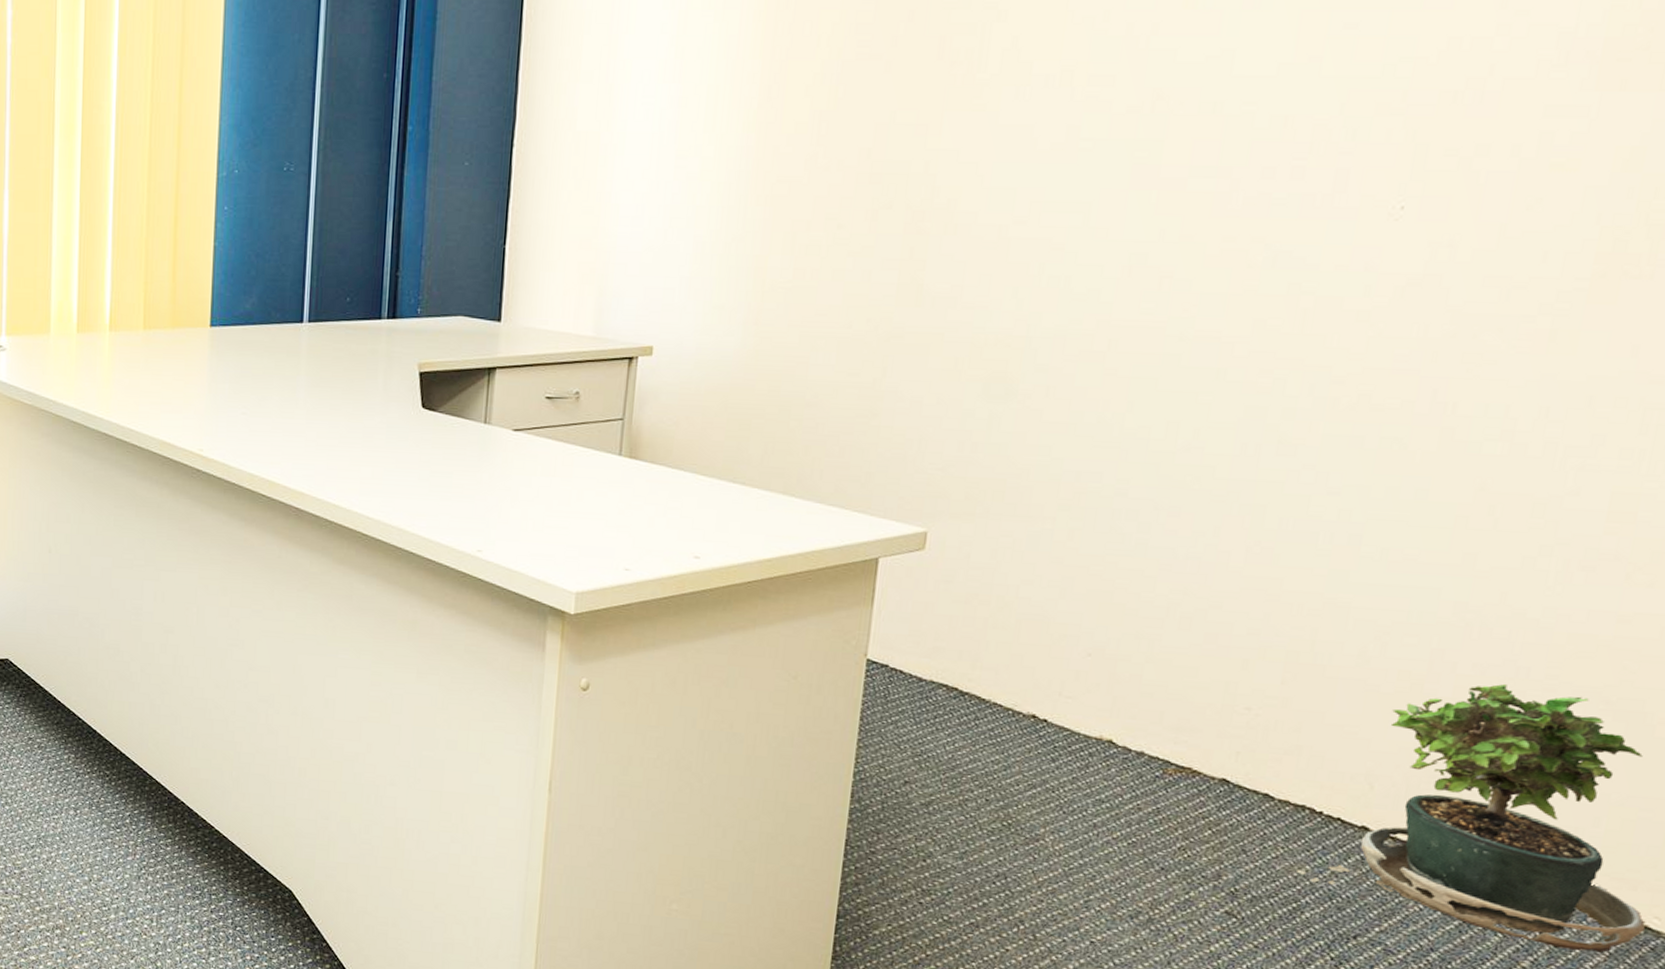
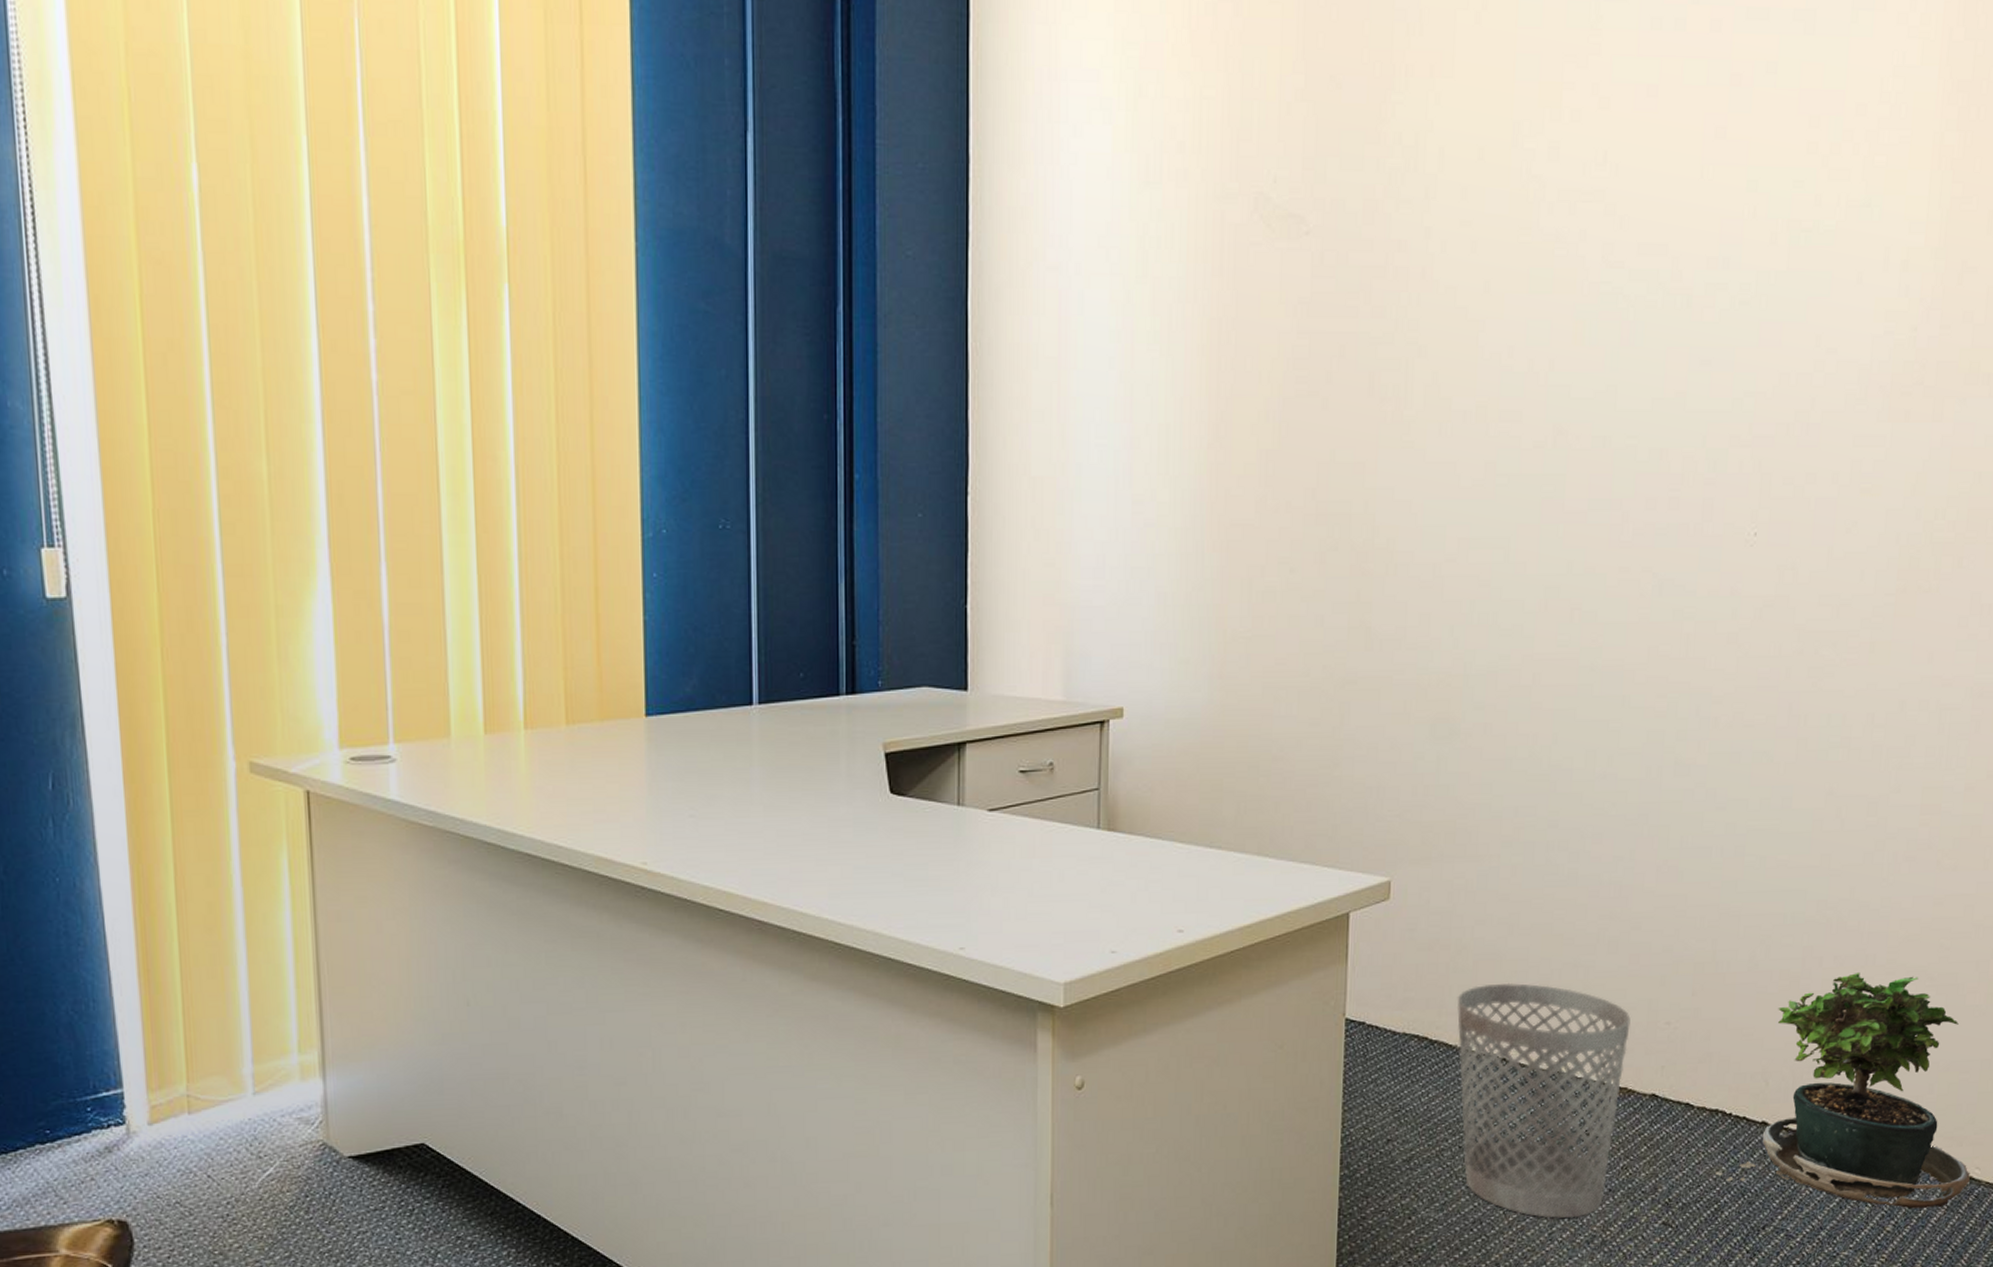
wastebasket: none [990,644,1202,891] -> present [1456,982,1631,1219]

